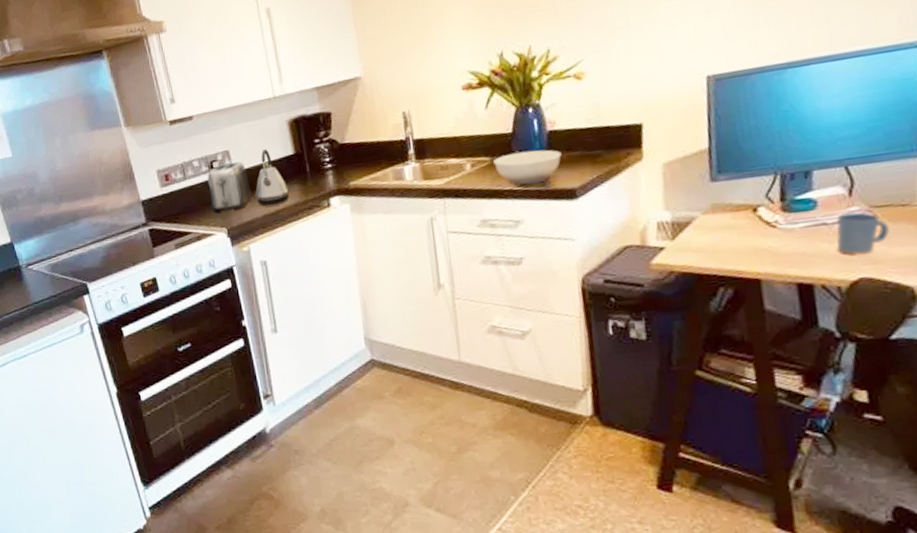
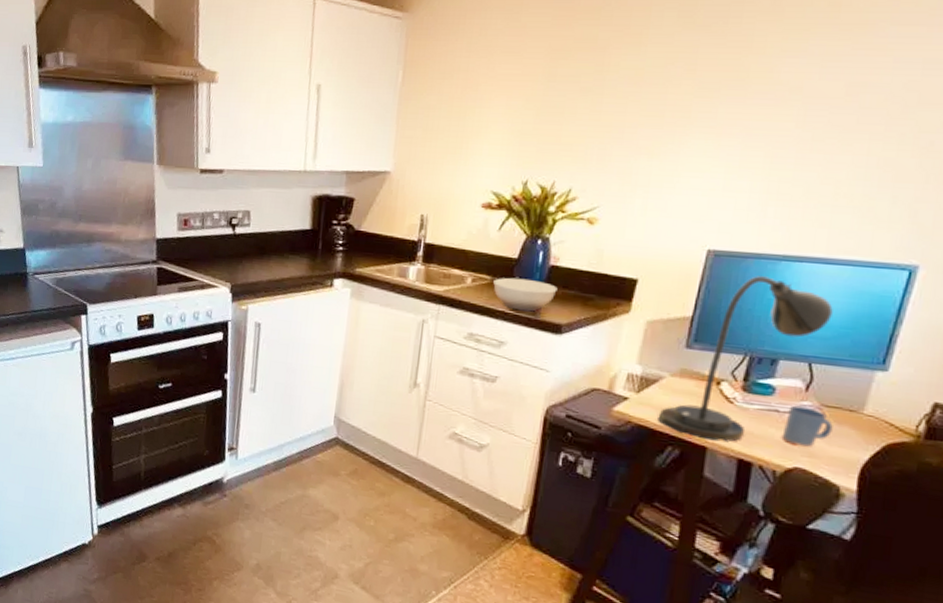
toaster: present [207,161,252,213] -> none [221,222,263,269]
kettle: present [254,149,290,207] -> none [264,218,299,274]
desk lamp: none [701,88,856,272] -> present [658,276,833,440]

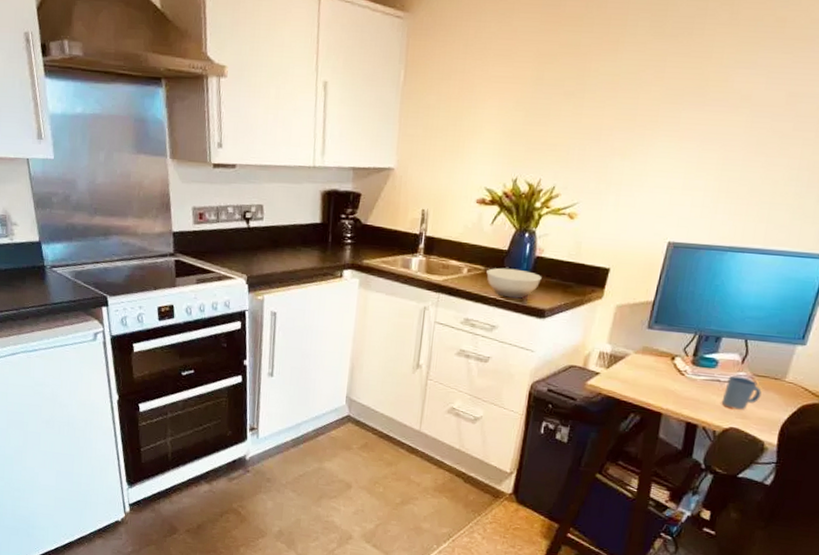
desk lamp: present [658,276,833,440] -> none [623,265,767,407]

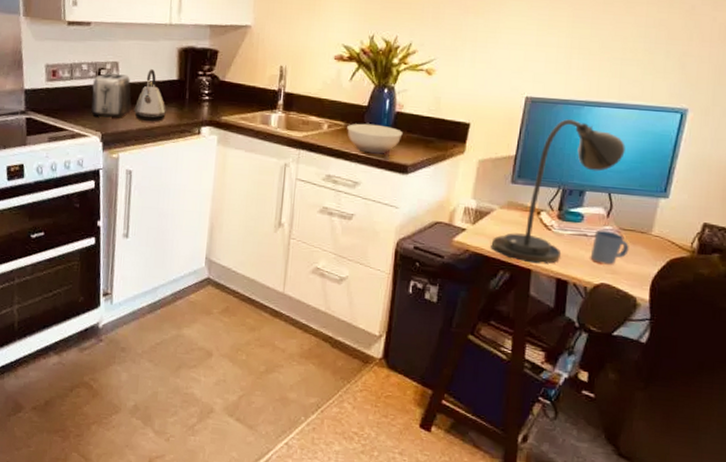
toaster: none [237,216,276,261] -> present [91,73,132,118]
kettle: none [278,212,311,265] -> present [133,69,167,123]
desk lamp: none [623,265,767,407] -> present [491,119,625,263]

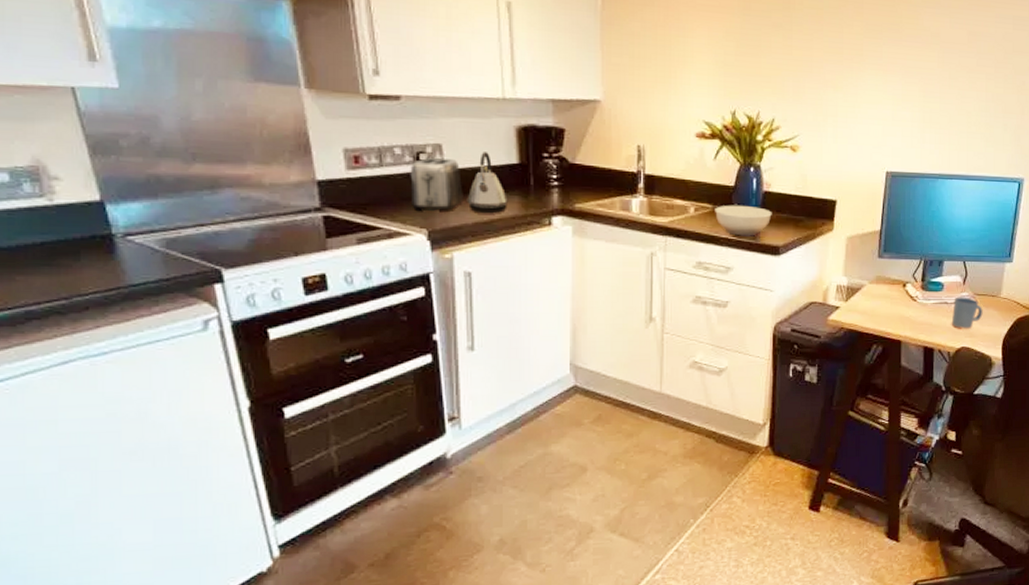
desk lamp: present [491,119,625,263] -> none [863,192,975,333]

